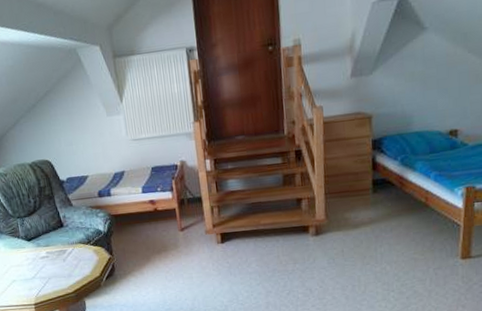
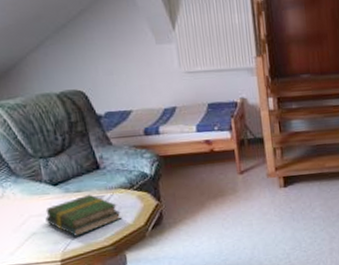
book: none [22,248,82,284] -> present [45,194,122,236]

